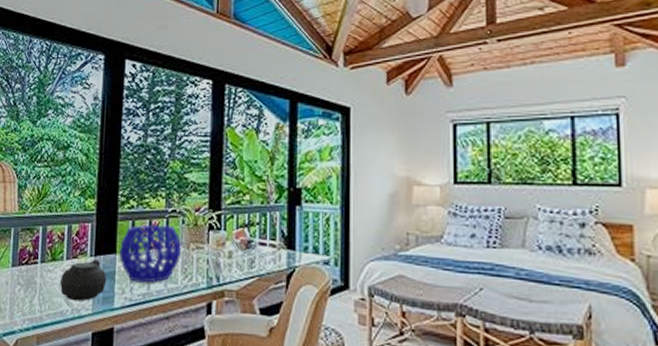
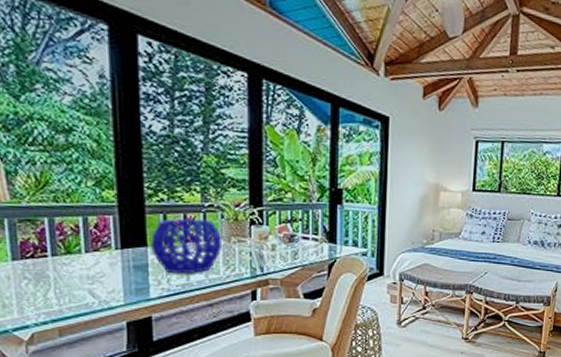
teapot: present [60,260,107,302] -> none [80,253,139,294]

